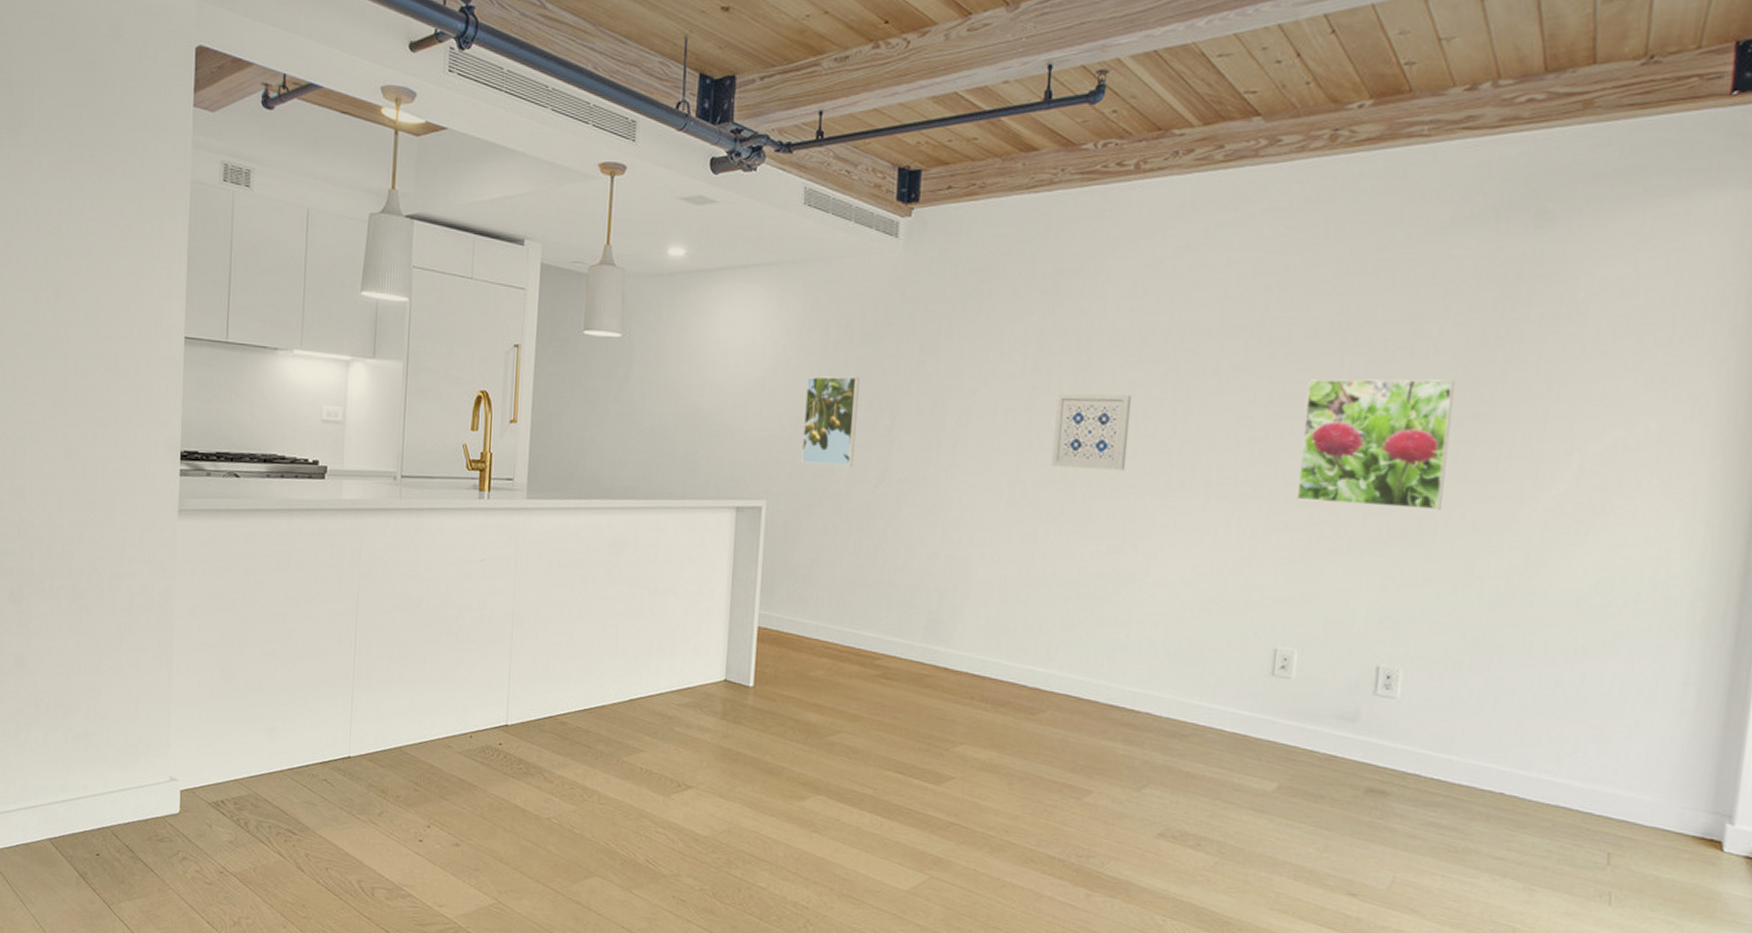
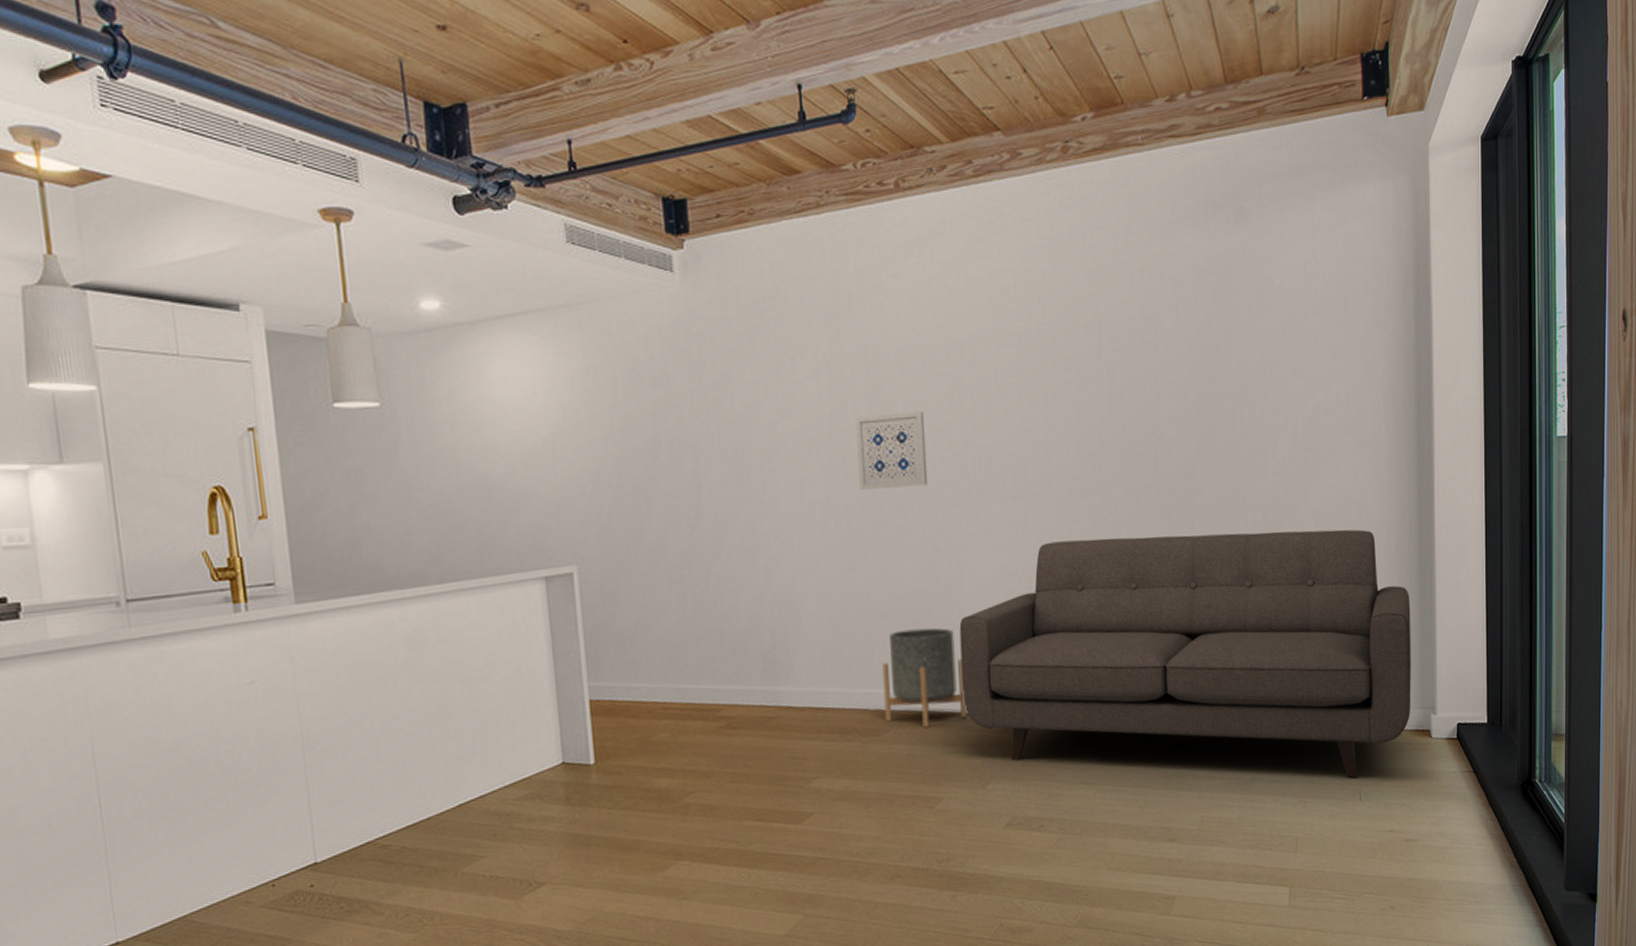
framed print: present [801,376,860,466] -> none [601,422,663,520]
planter: none [1042,612,1135,717] -> present [881,628,967,729]
sofa: none [1130,547,1715,876] -> present [959,529,1411,778]
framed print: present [1296,379,1456,510] -> none [1075,367,1196,493]

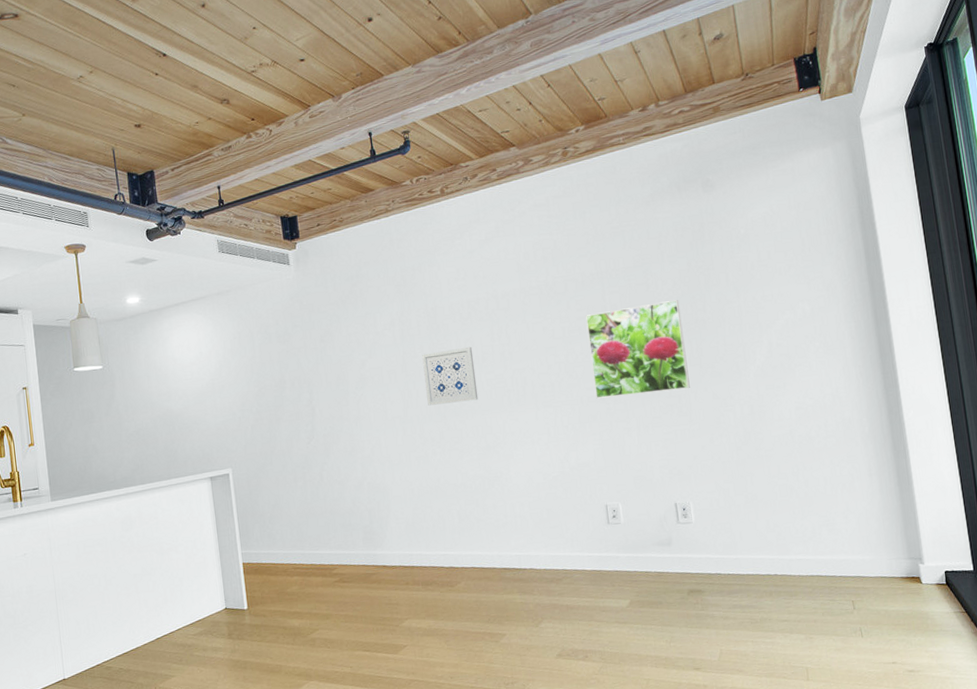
planter: present [881,628,967,729] -> none [452,504,520,581]
sofa: present [959,529,1411,778] -> none [509,415,900,618]
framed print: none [1075,367,1196,493] -> present [586,300,690,399]

